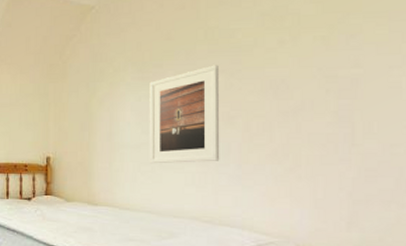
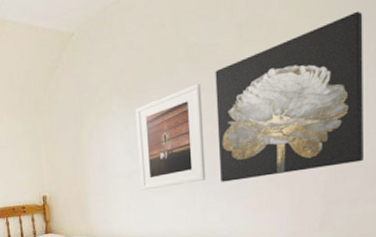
wall art: none [234,11,397,166] -> present [215,11,363,182]

